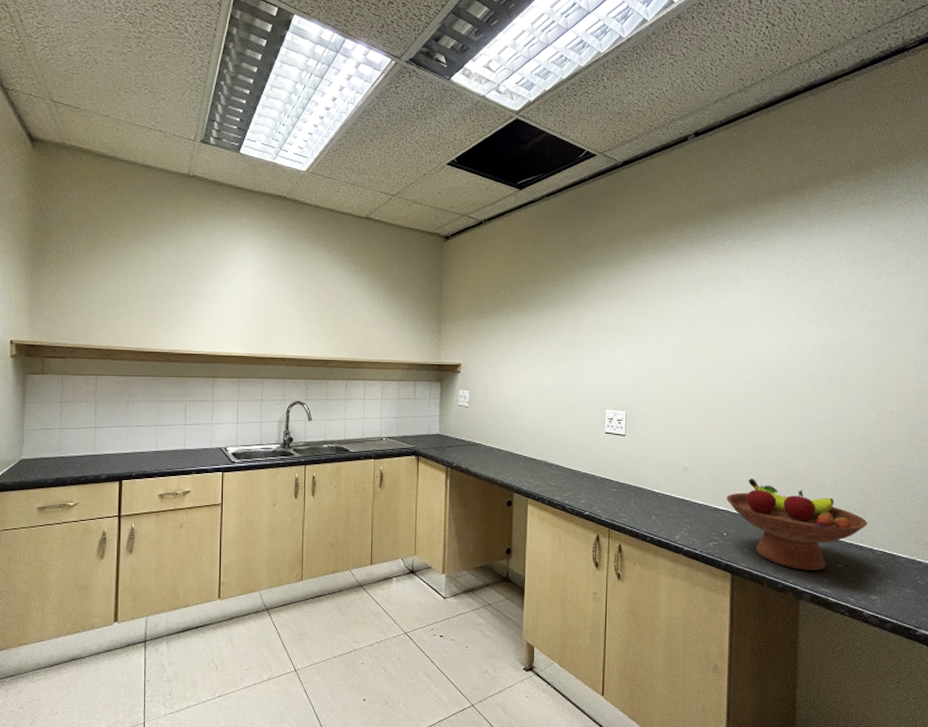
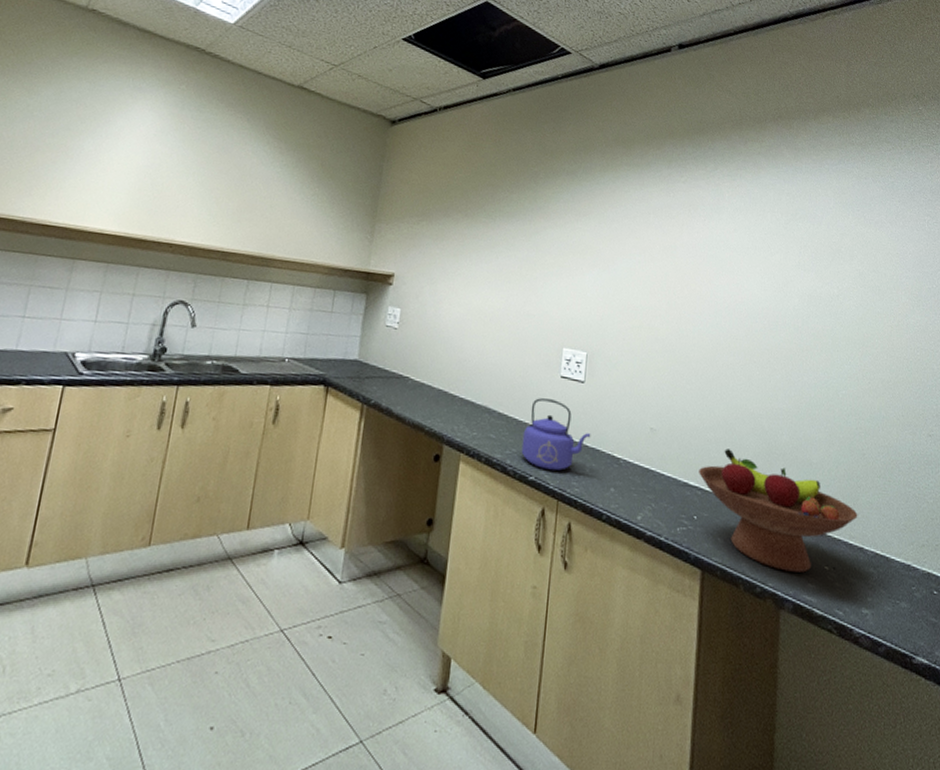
kettle: none [577,451,633,507] -> present [521,398,591,472]

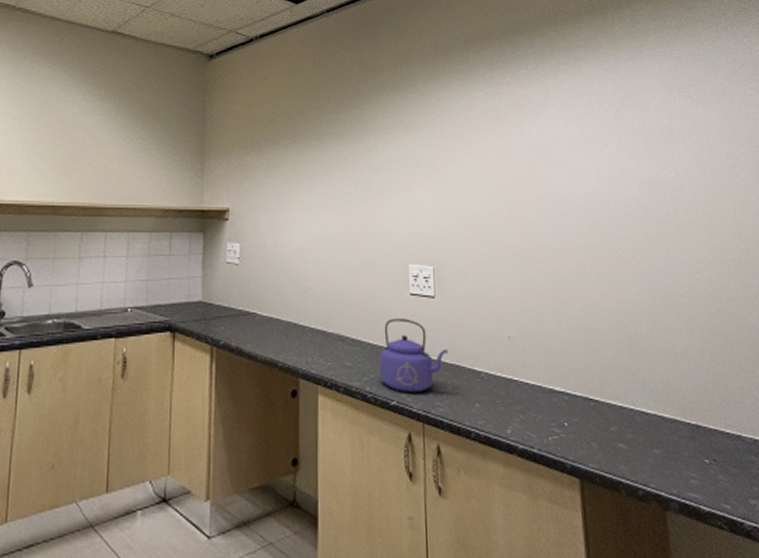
fruit bowl: present [699,448,858,574] -> none [563,349,731,471]

